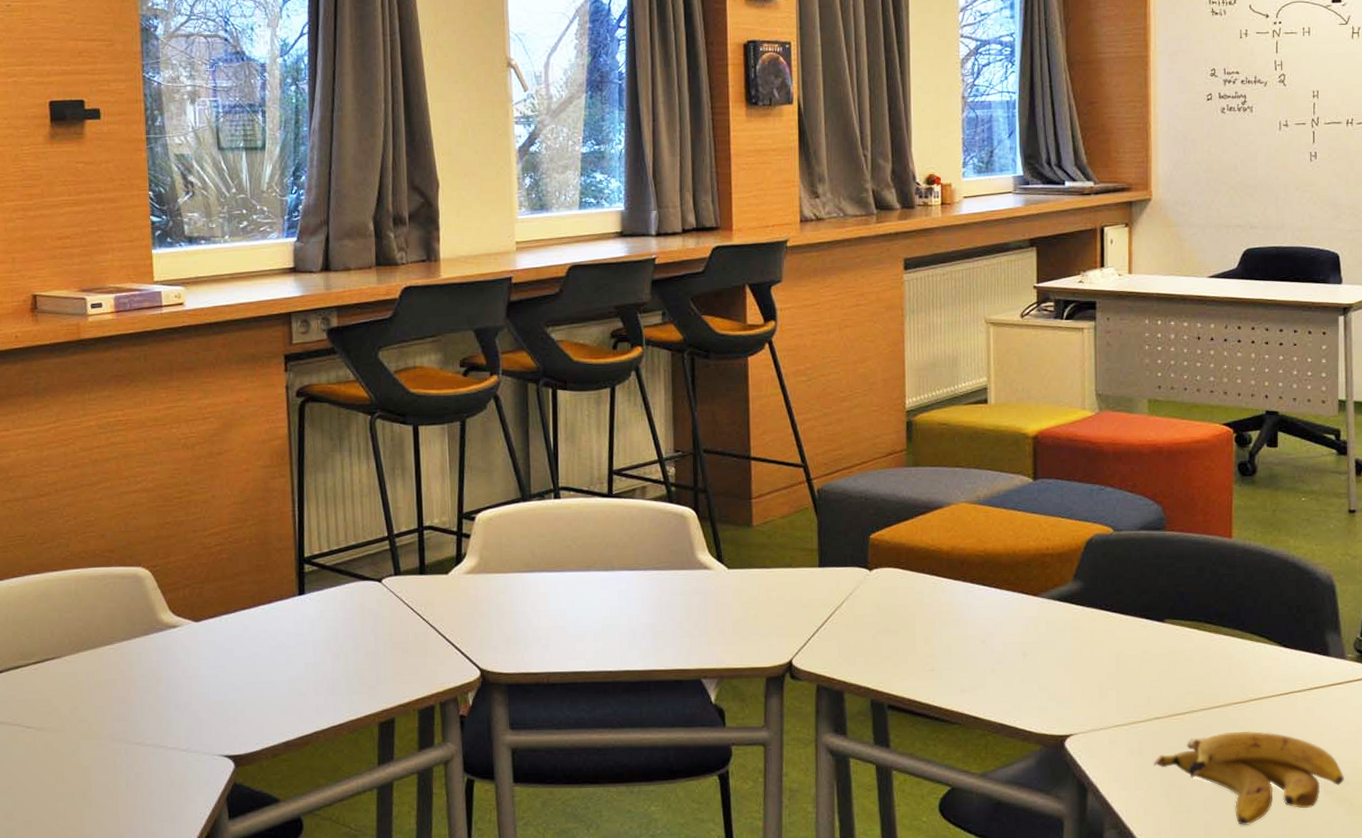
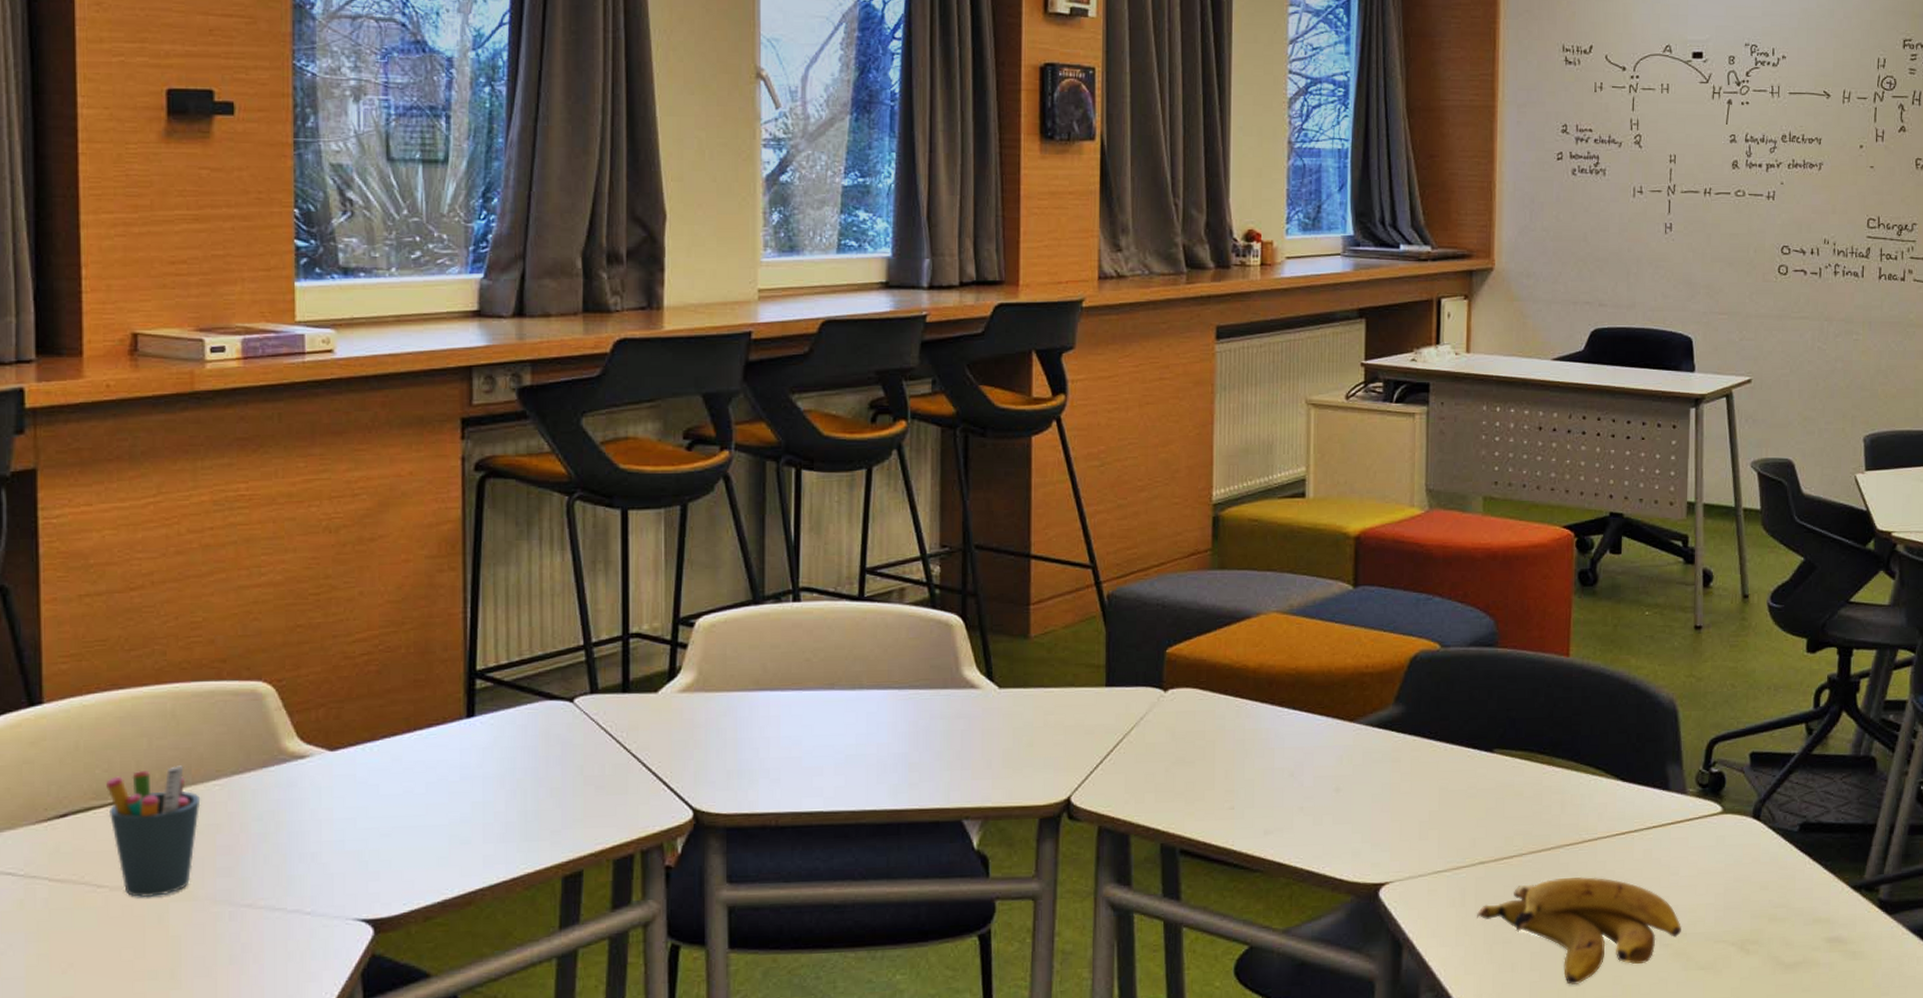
pen holder: none [29,633,100,737] -> present [106,765,201,898]

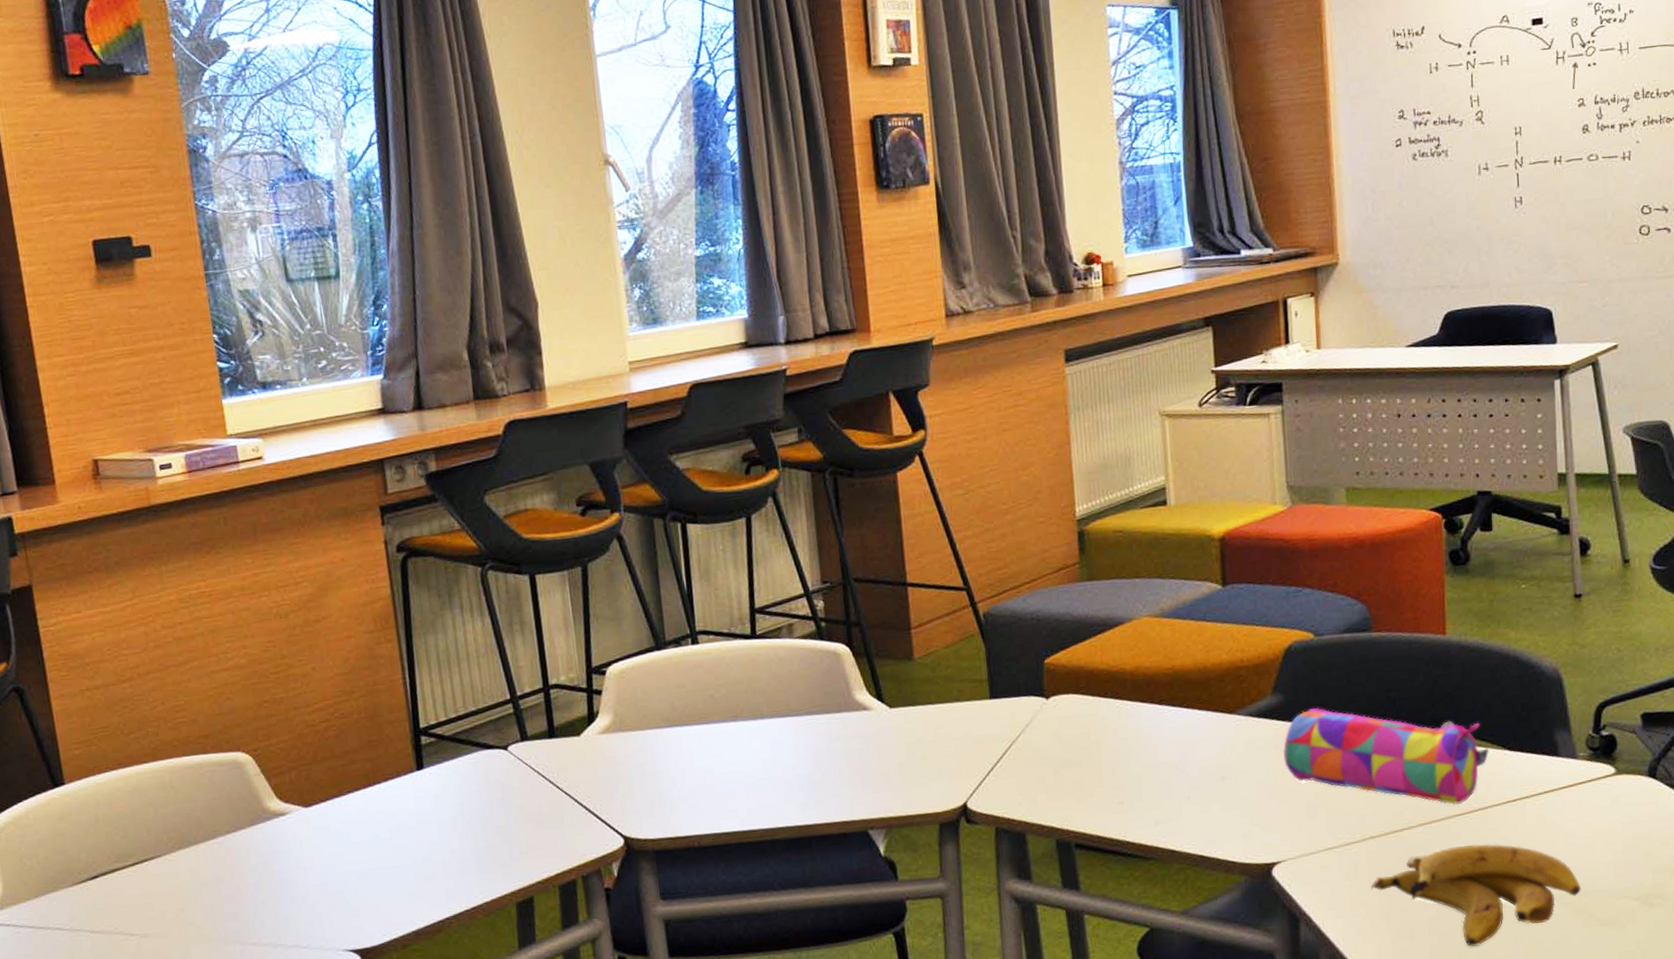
pen holder: present [106,765,201,898] -> none [125,829,205,942]
pencil case: none [1399,722,1603,834] -> present [1282,708,1490,805]

